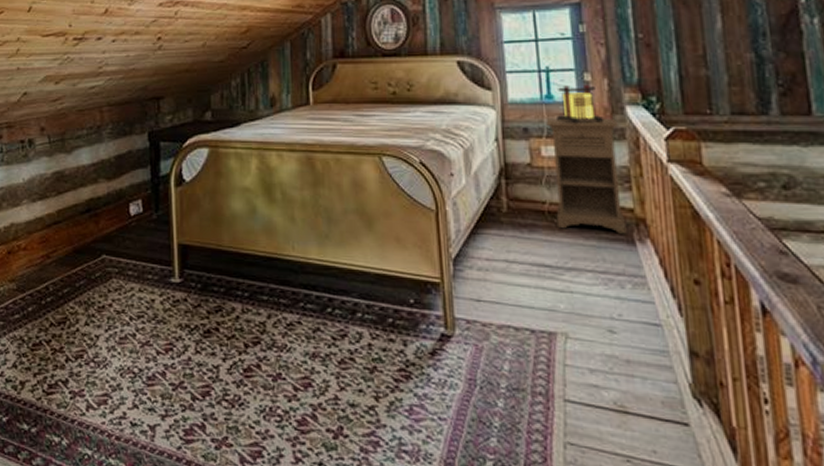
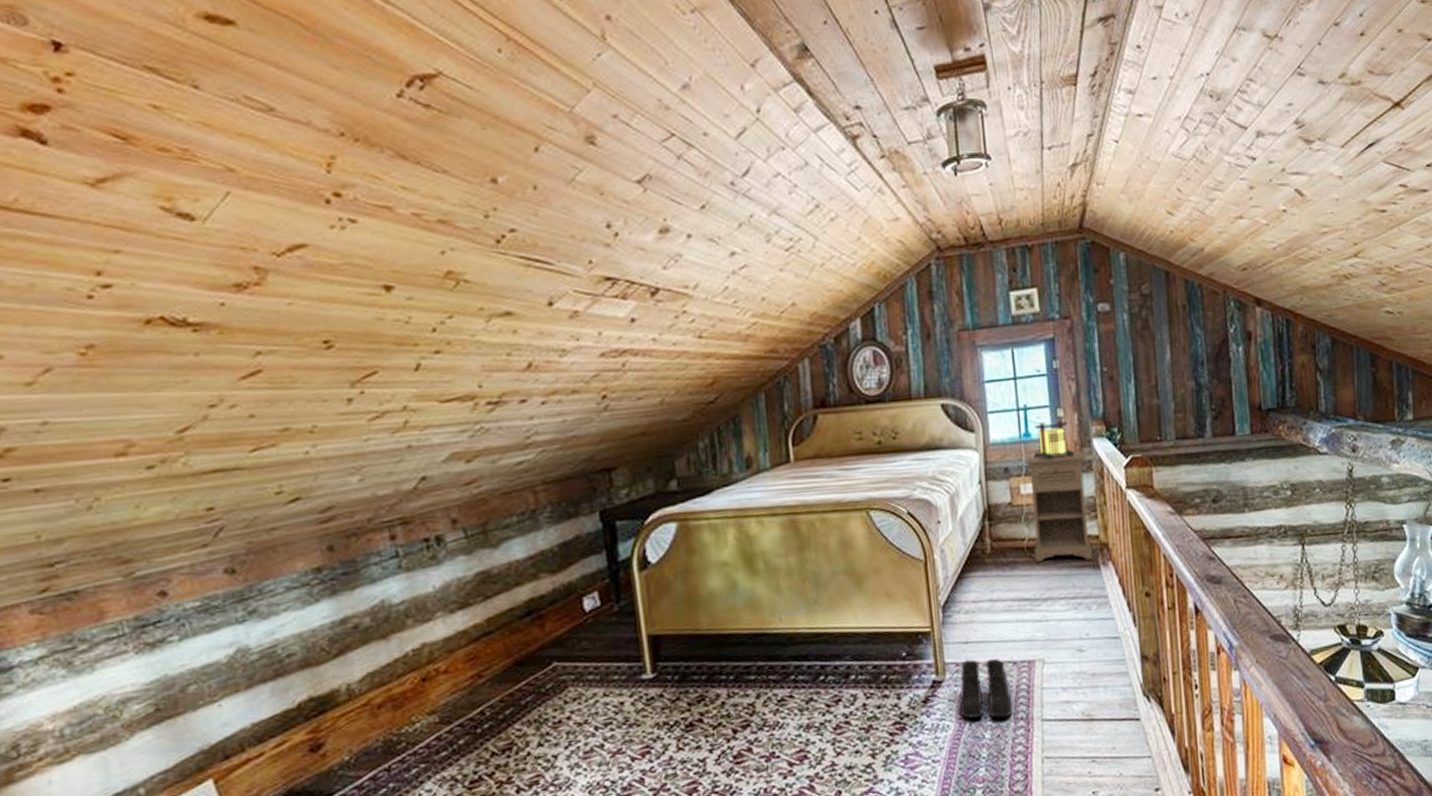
boots: none [469,318,530,389] -> present [959,658,1013,719]

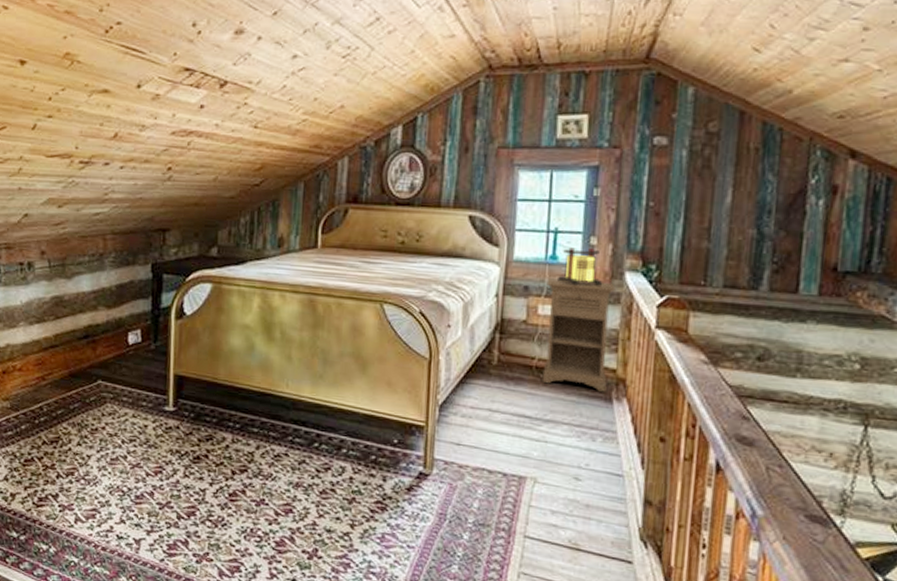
boots: present [959,658,1013,719] -> none [441,460,496,525]

